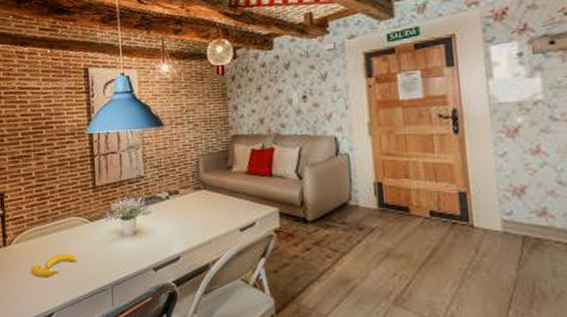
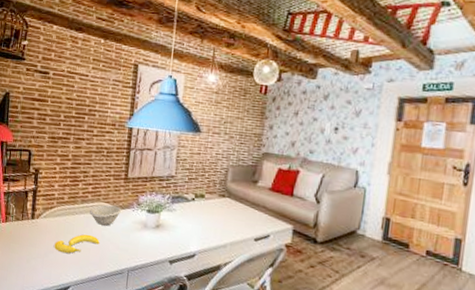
bowl: none [62,218,95,241] -> present [90,204,122,226]

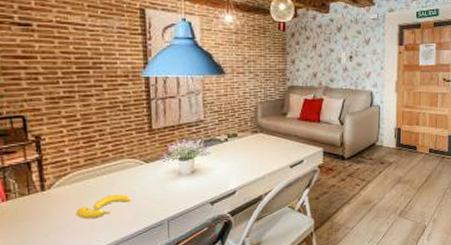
bowl: present [90,204,122,226] -> none [114,160,151,182]

